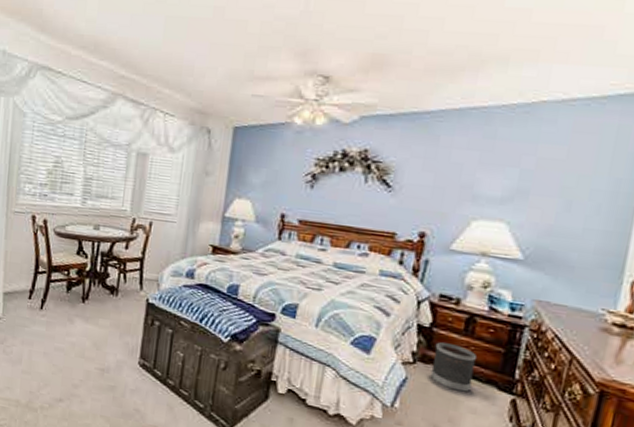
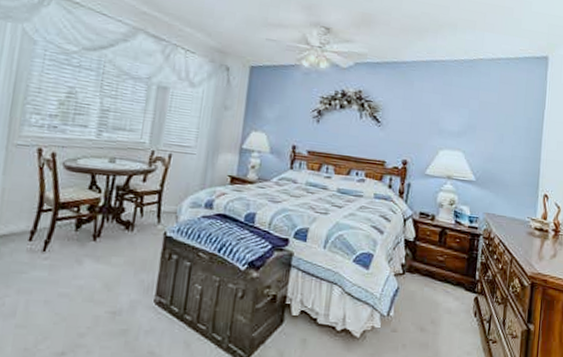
wastebasket: present [430,342,478,392] -> none [416,253,449,295]

